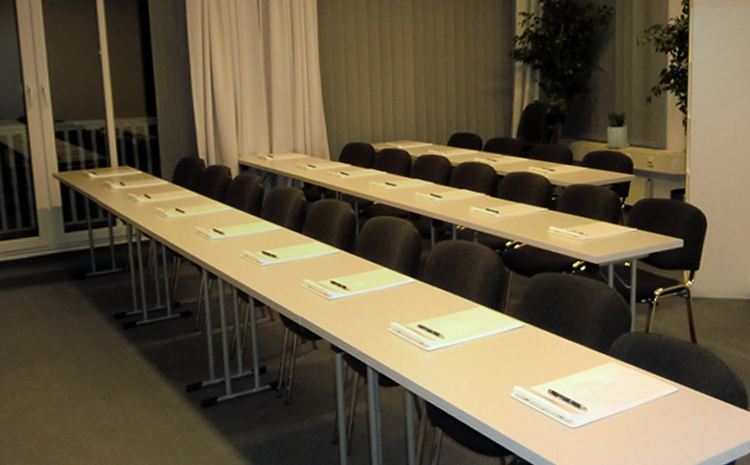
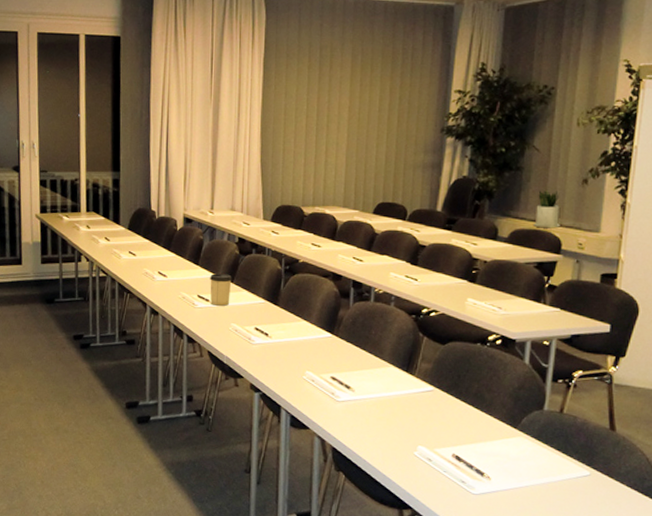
cup: none [275,224,301,261] -> present [210,273,232,306]

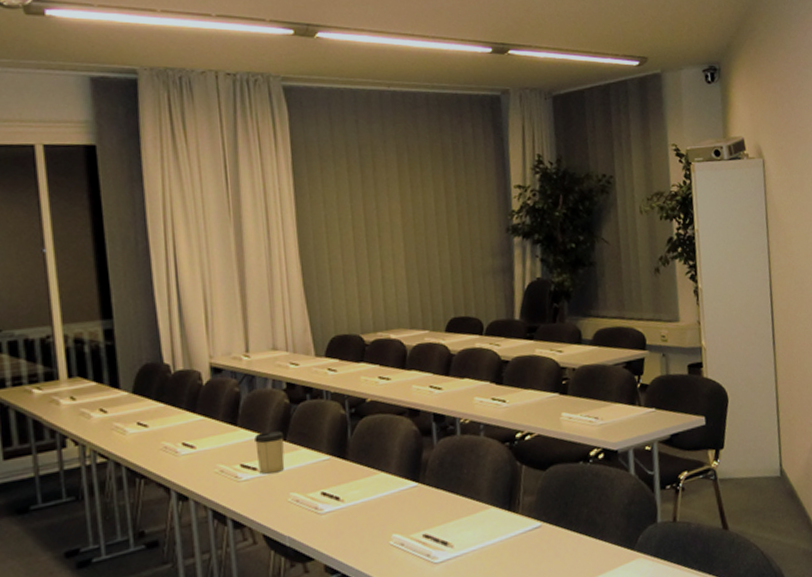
planter: present [533,189,561,229] -> none [614,283,642,325]

